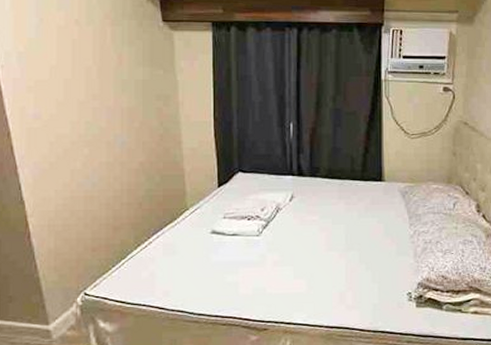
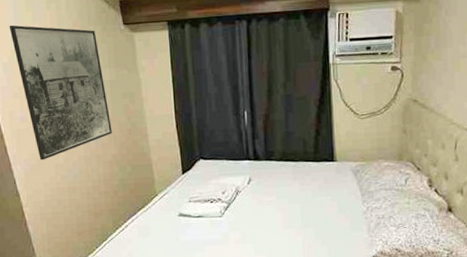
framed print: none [28,10,141,164] -> present [9,25,112,160]

